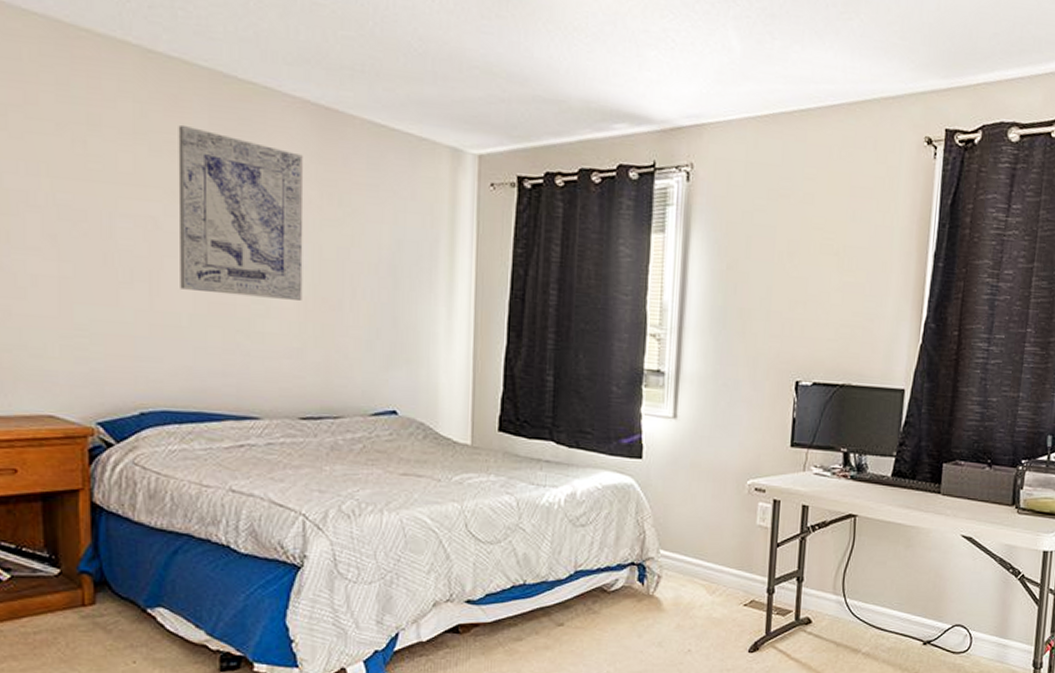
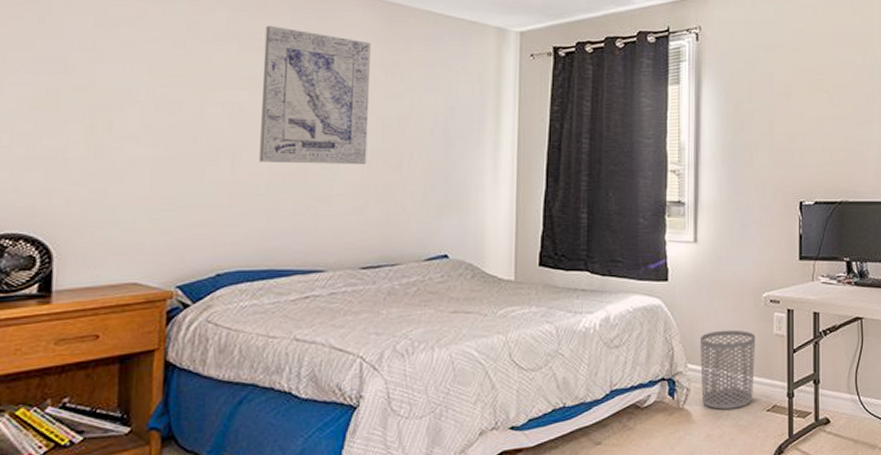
waste bin: none [673,516,737,601] -> present [700,330,756,410]

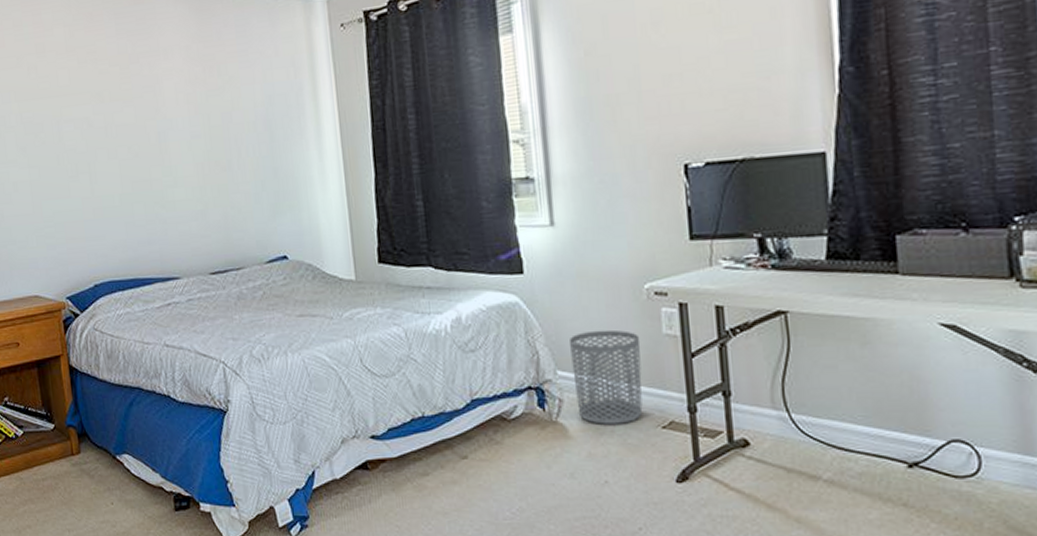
wall art: present [259,25,371,164] -> none [95,35,200,174]

